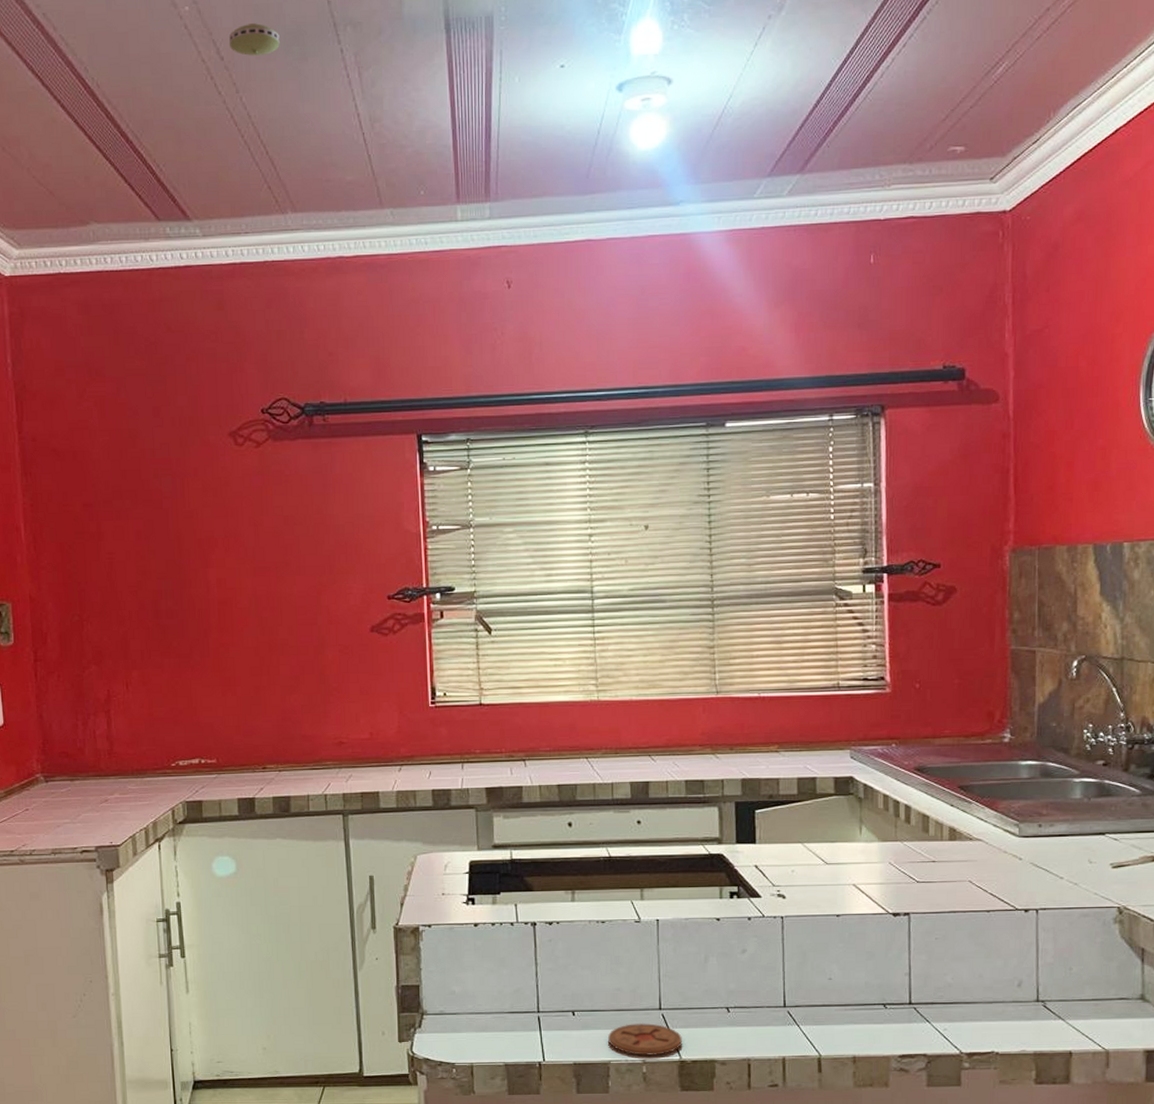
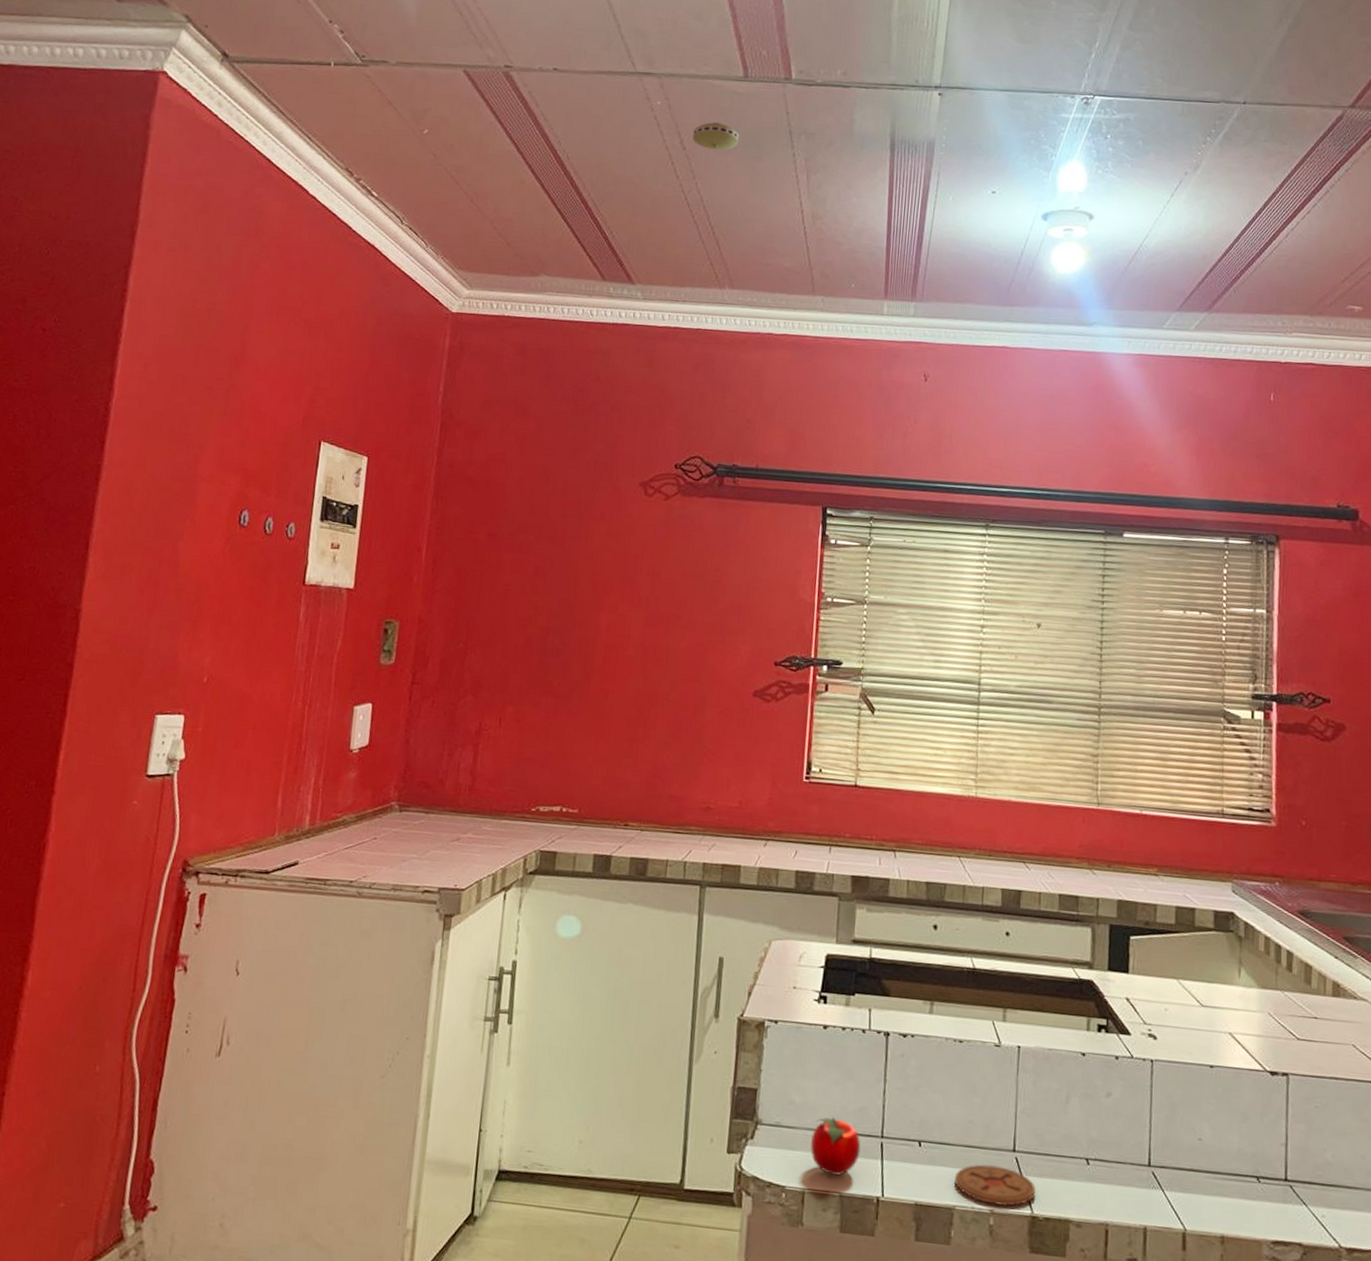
apple: none [473,1001,520,1050] -> present [811,1117,861,1177]

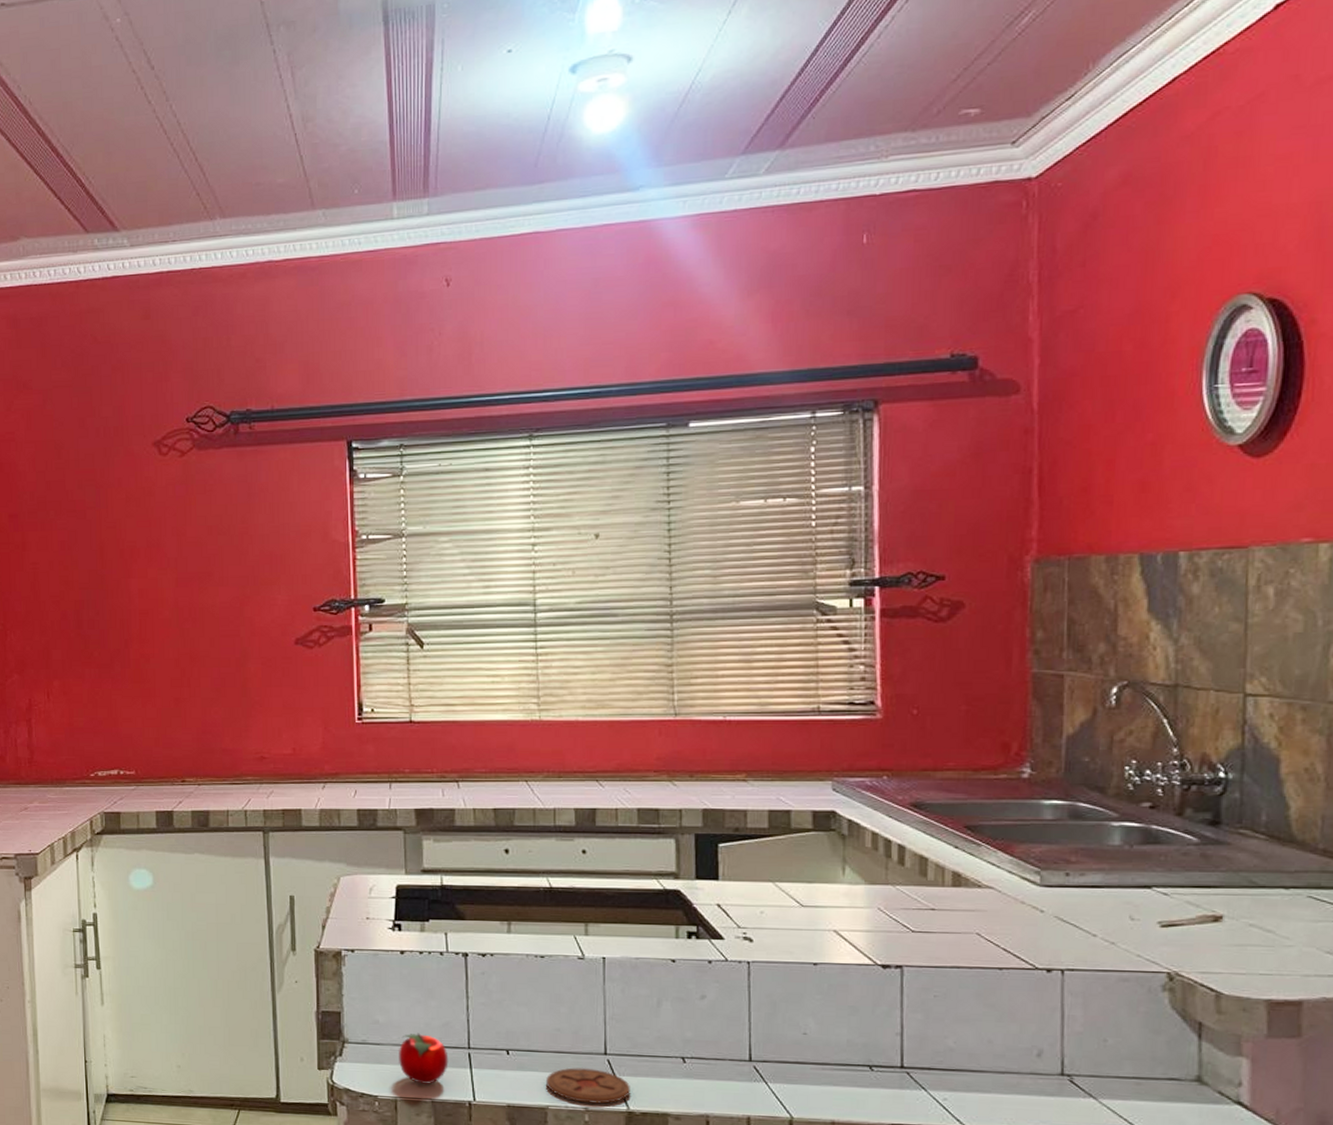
smoke detector: present [692,122,739,150] -> none [159,30,211,63]

